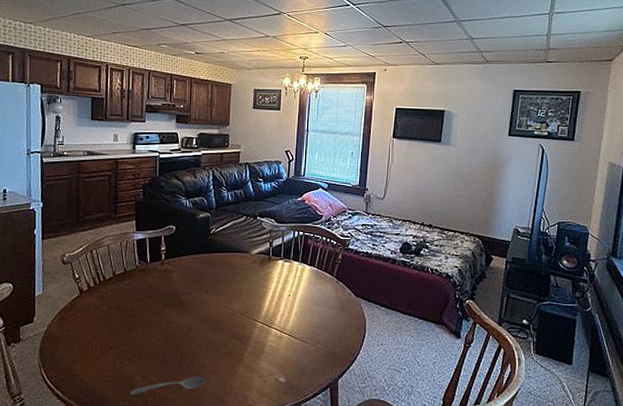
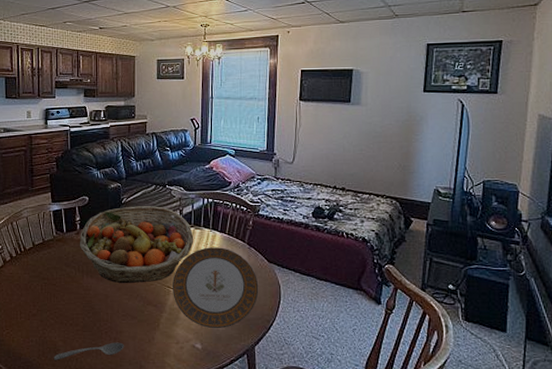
fruit basket: none [164,237,283,316] -> present [80,206,194,284]
plate: none [258,280,345,363] -> present [173,247,259,329]

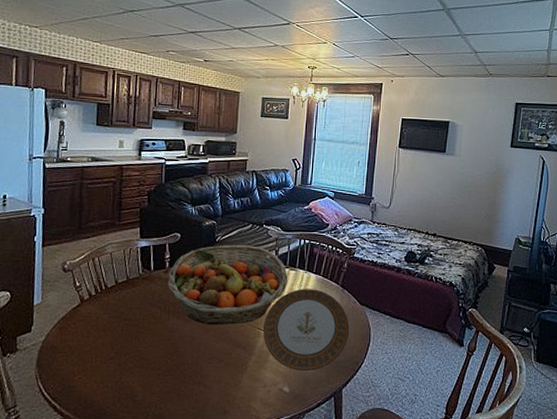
soupspoon: present [53,342,124,360] -> none [130,386,208,407]

